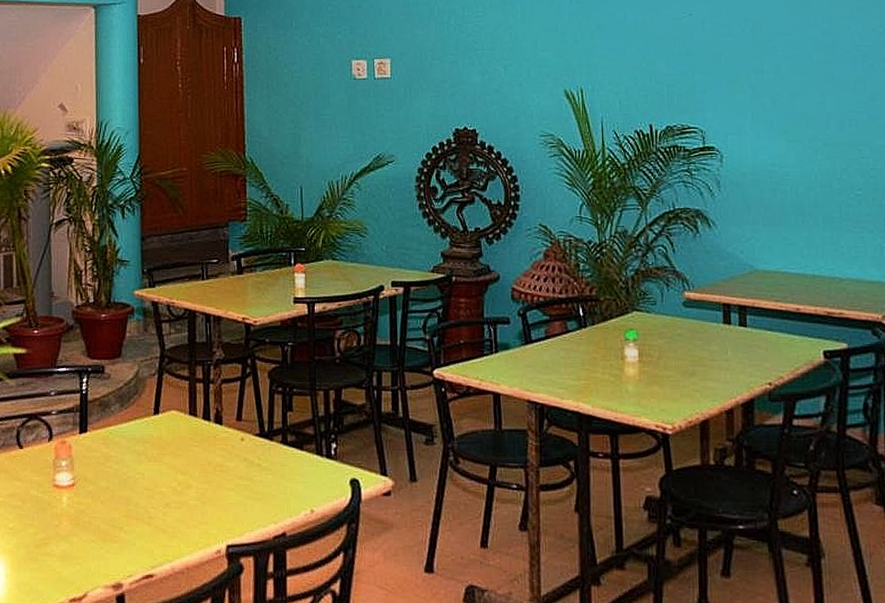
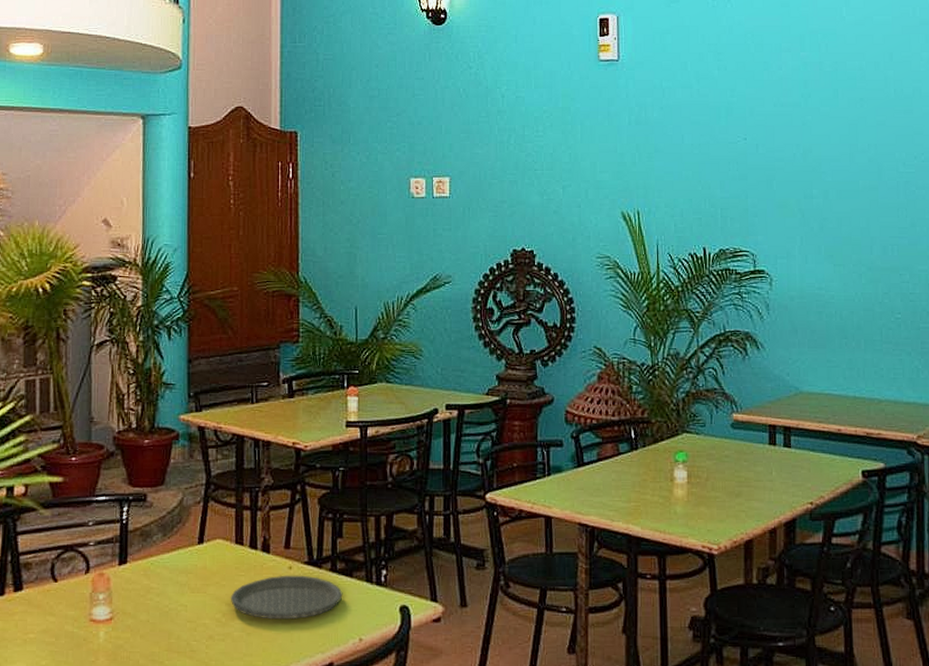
plate: none [185,446,294,490] -> present [230,575,343,620]

